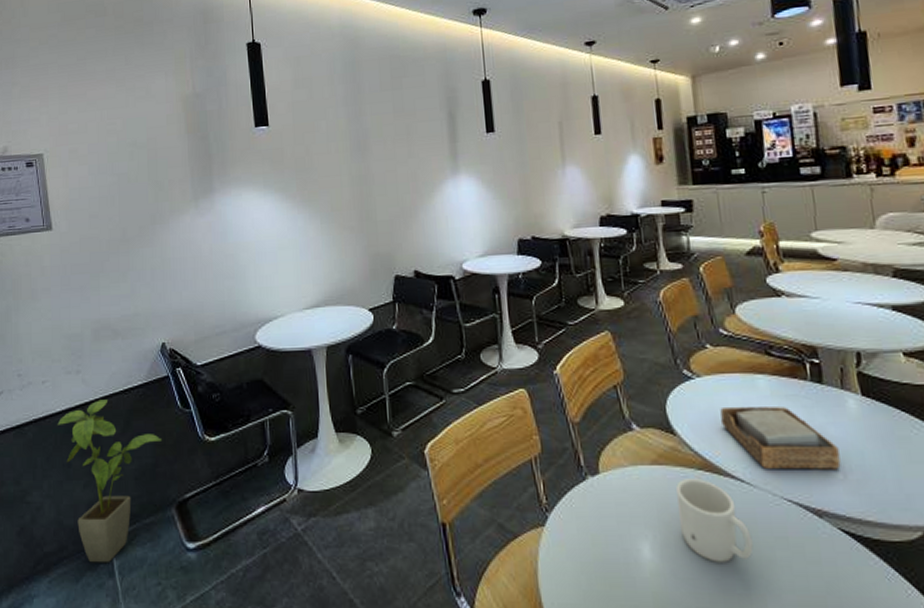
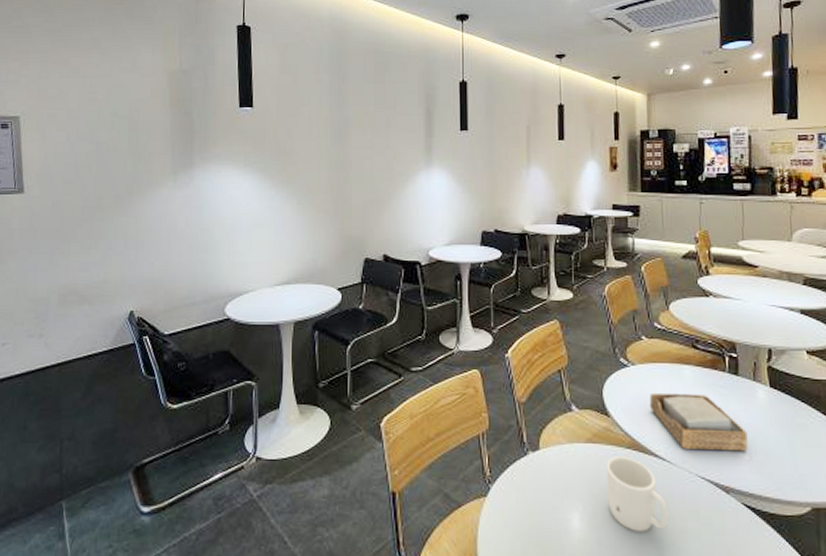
house plant: present [57,399,162,563] -> none [15,364,123,526]

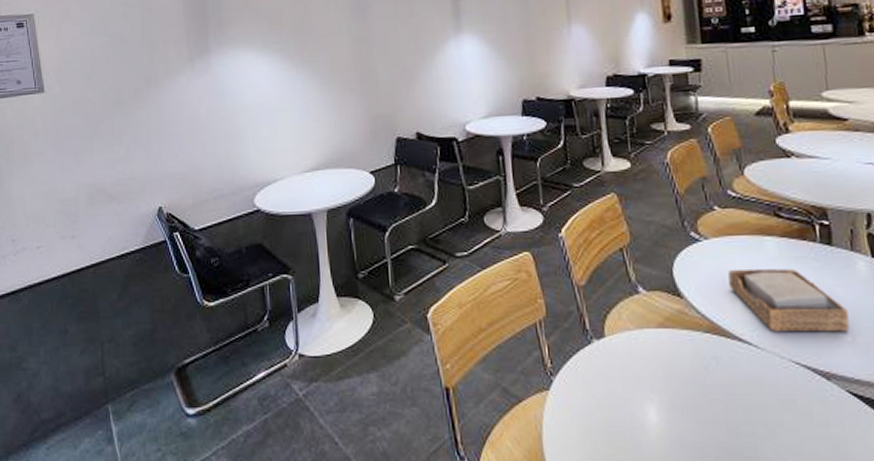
mug: present [605,455,669,532] -> none [682,340,761,425]

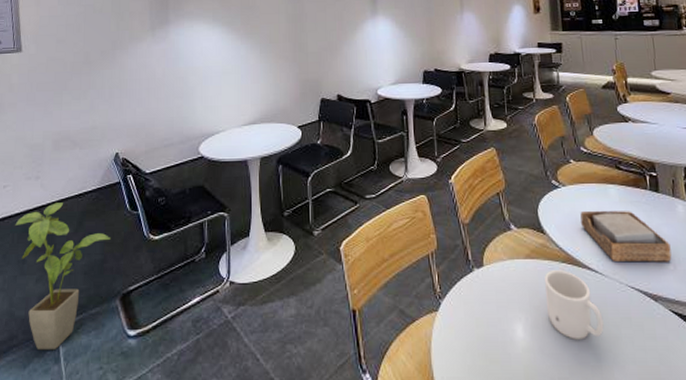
house plant: none [53,265,160,430] -> present [15,202,110,351]
mug: none [682,340,761,425] -> present [544,269,604,339]

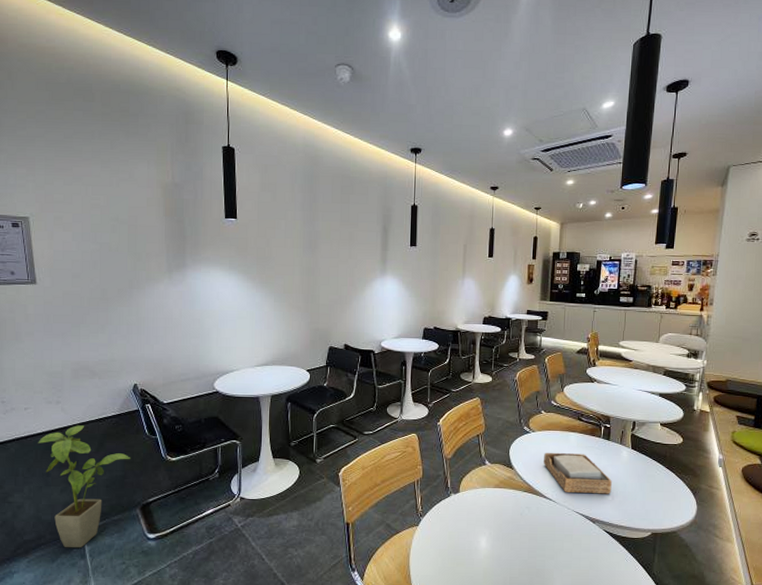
mug: present [544,269,604,339] -> none [507,497,551,550]

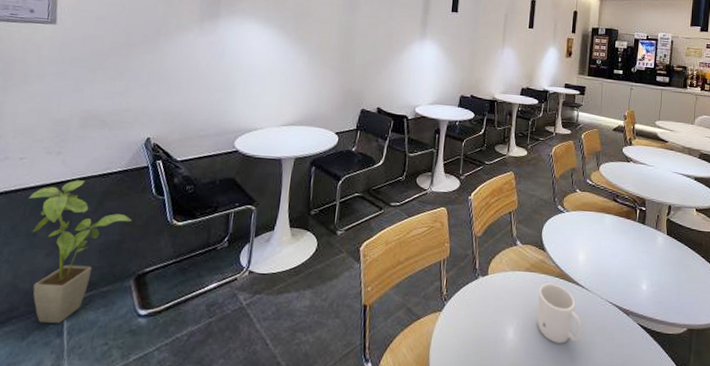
mug: none [507,497,551,550] -> present [536,282,583,344]
napkin holder: present [543,452,612,494] -> none [576,235,647,284]

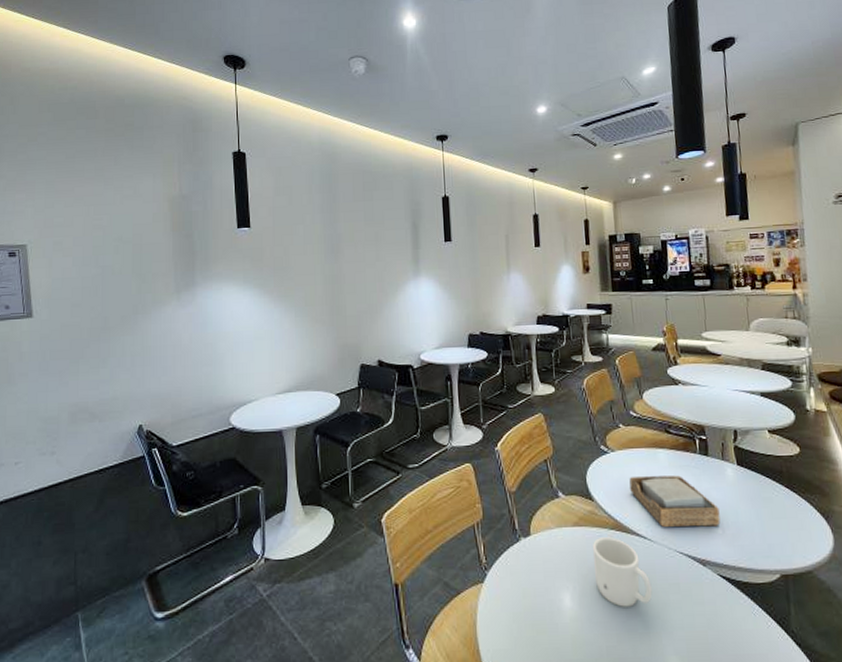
house plant: present [29,180,132,324] -> none [29,479,135,637]
napkin holder: none [576,235,647,284] -> present [629,475,721,528]

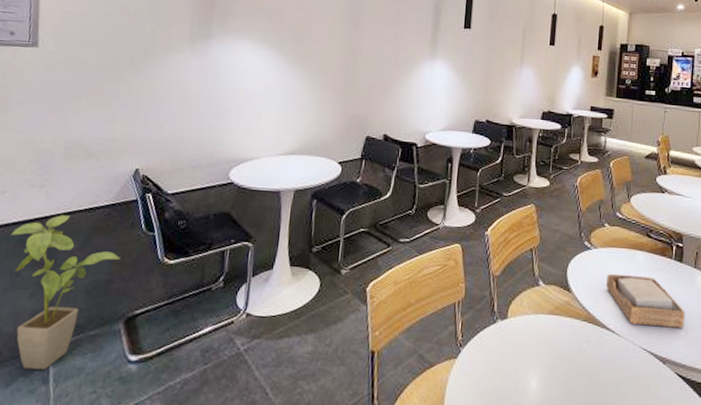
house plant: none [29,479,135,637] -> present [11,215,120,371]
mug: present [592,536,653,607] -> none [562,326,614,395]

